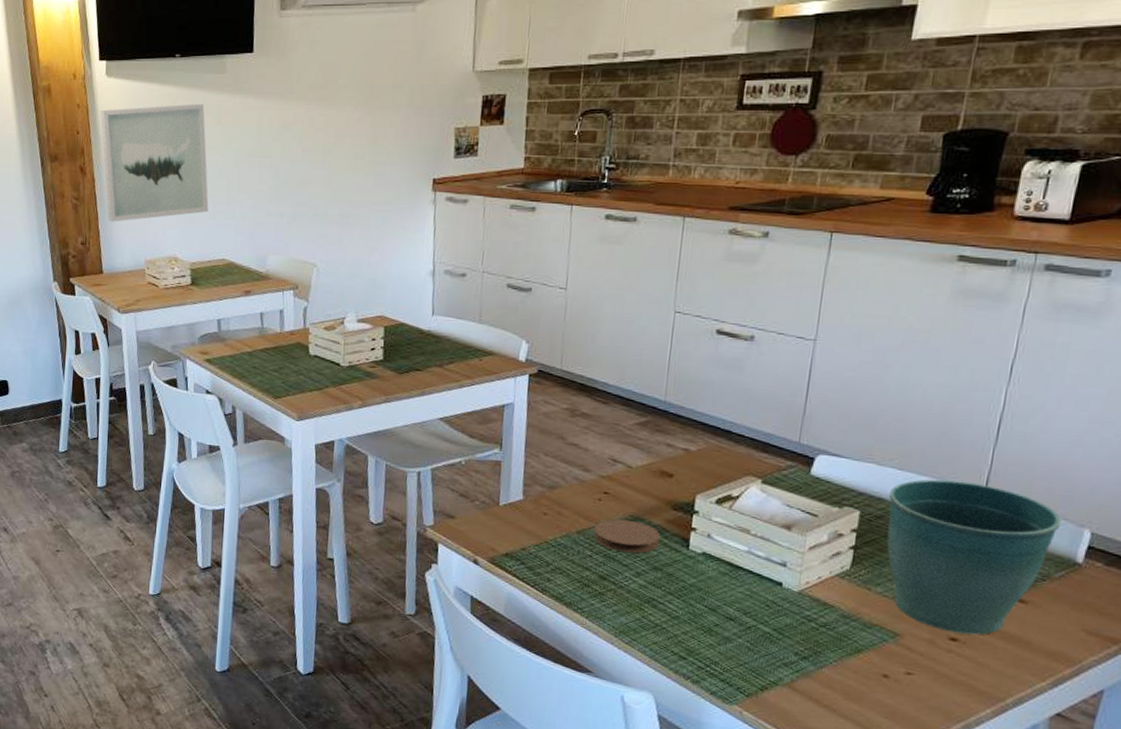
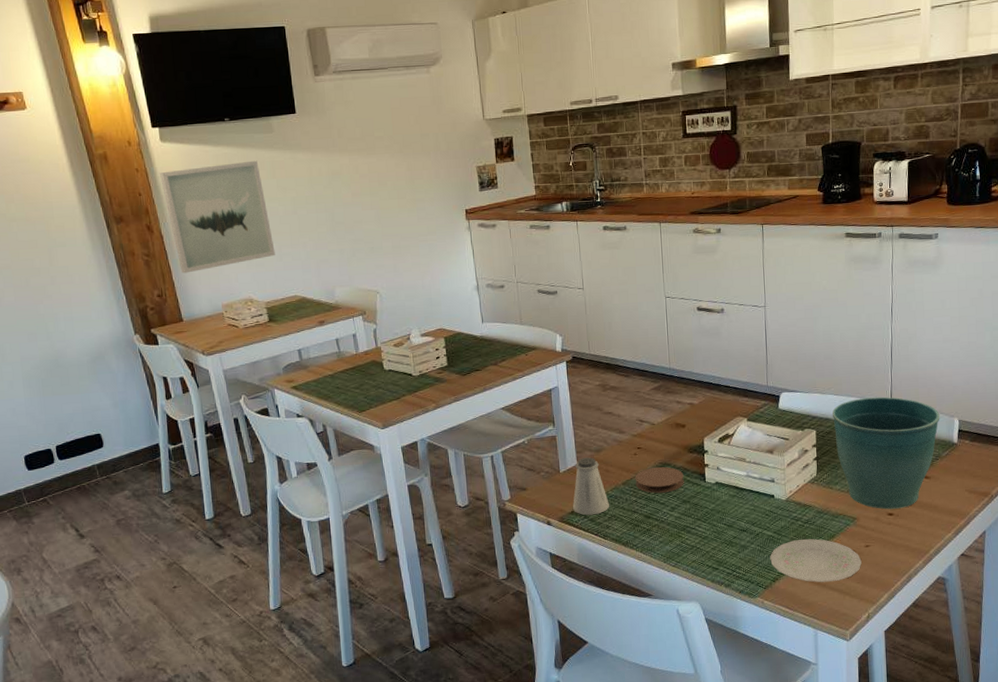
saltshaker: none [508,492,556,563] -> present [573,457,609,516]
plate: none [761,644,897,709] -> present [770,538,862,583]

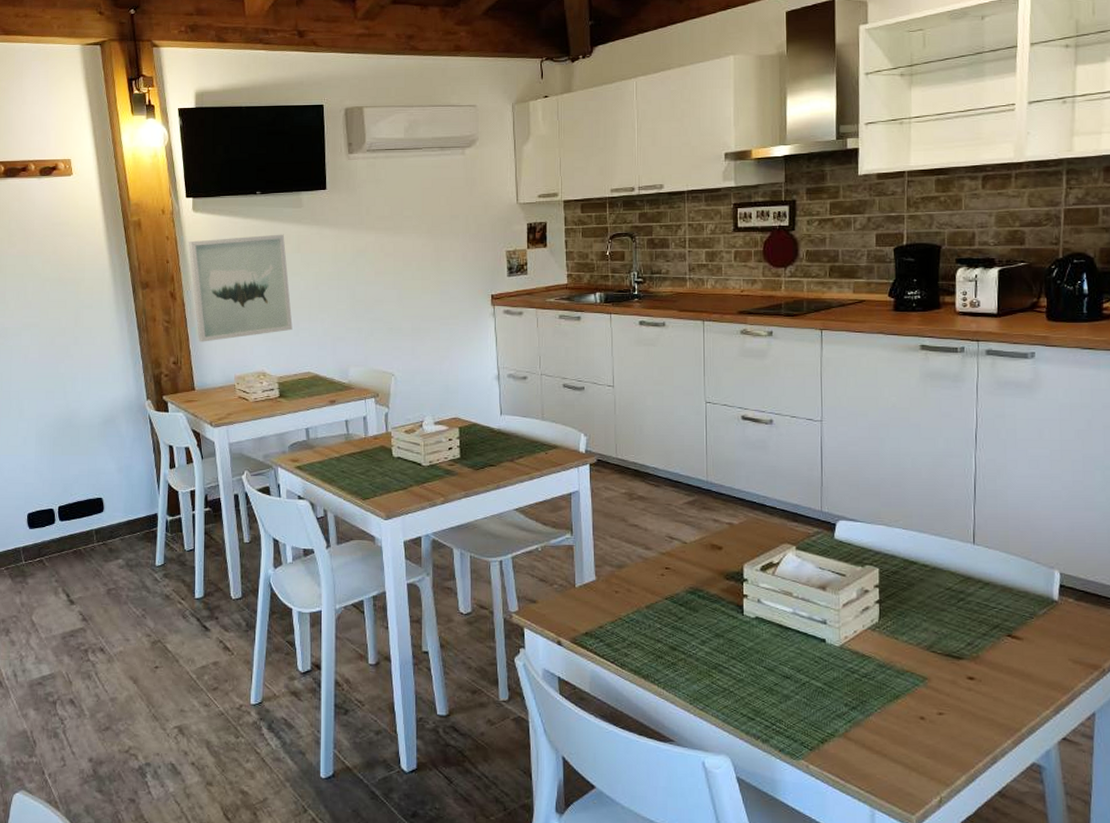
saltshaker: present [573,457,609,516] -> none [588,573,629,639]
coaster: present [635,466,684,493] -> none [661,591,718,622]
plate: present [770,538,862,583] -> none [818,695,933,752]
flower pot: present [832,396,940,510] -> none [900,535,1036,673]

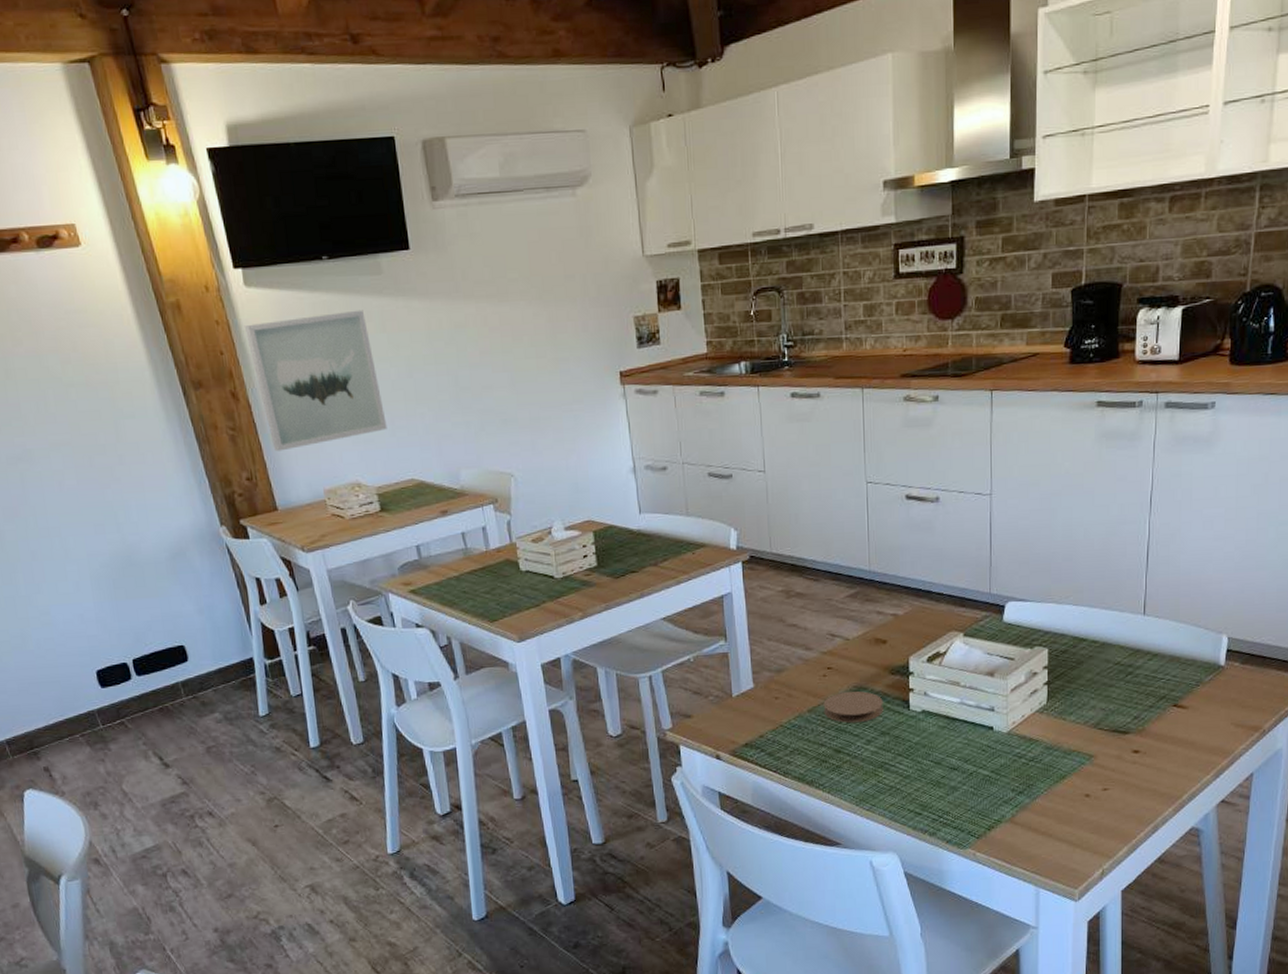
coaster: none [661,591,718,622] -> present [823,690,883,723]

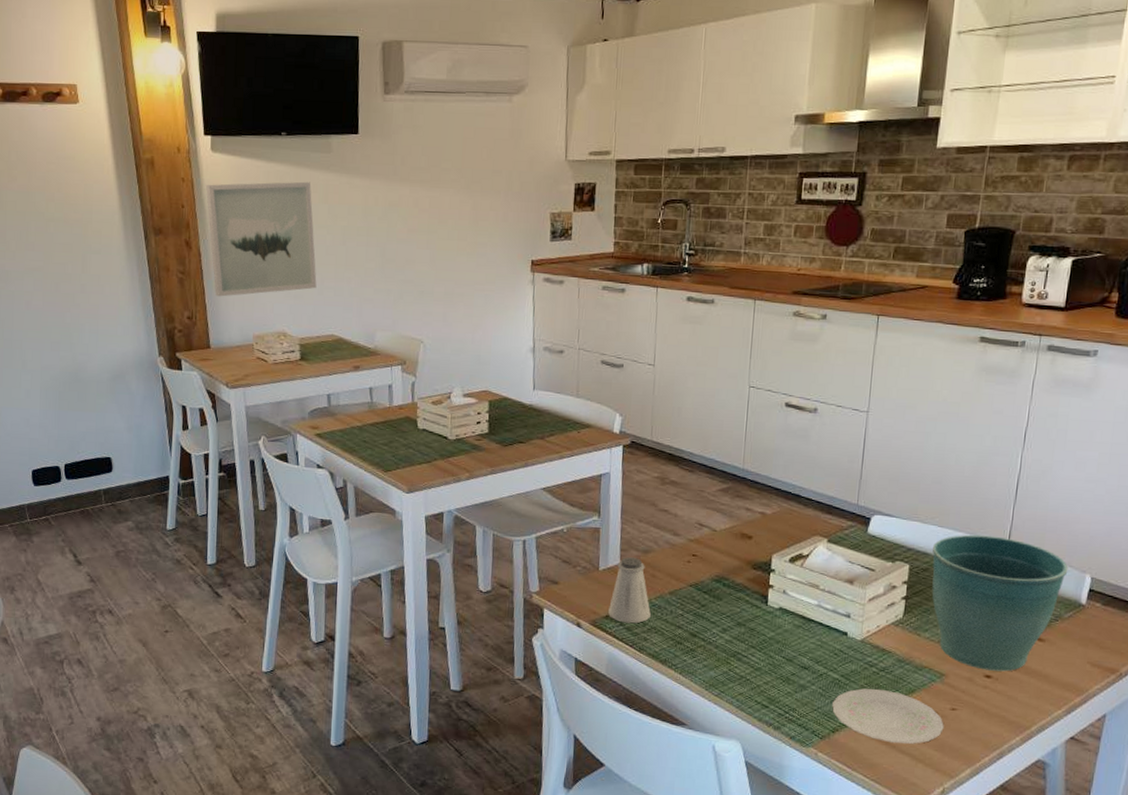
saltshaker: none [747,679,791,749] -> present [608,557,651,623]
coaster: present [823,690,883,723] -> none [684,579,743,611]
plate: none [985,779,1098,833] -> present [832,688,944,744]
flower pot: none [1070,607,1205,746] -> present [932,534,1068,672]

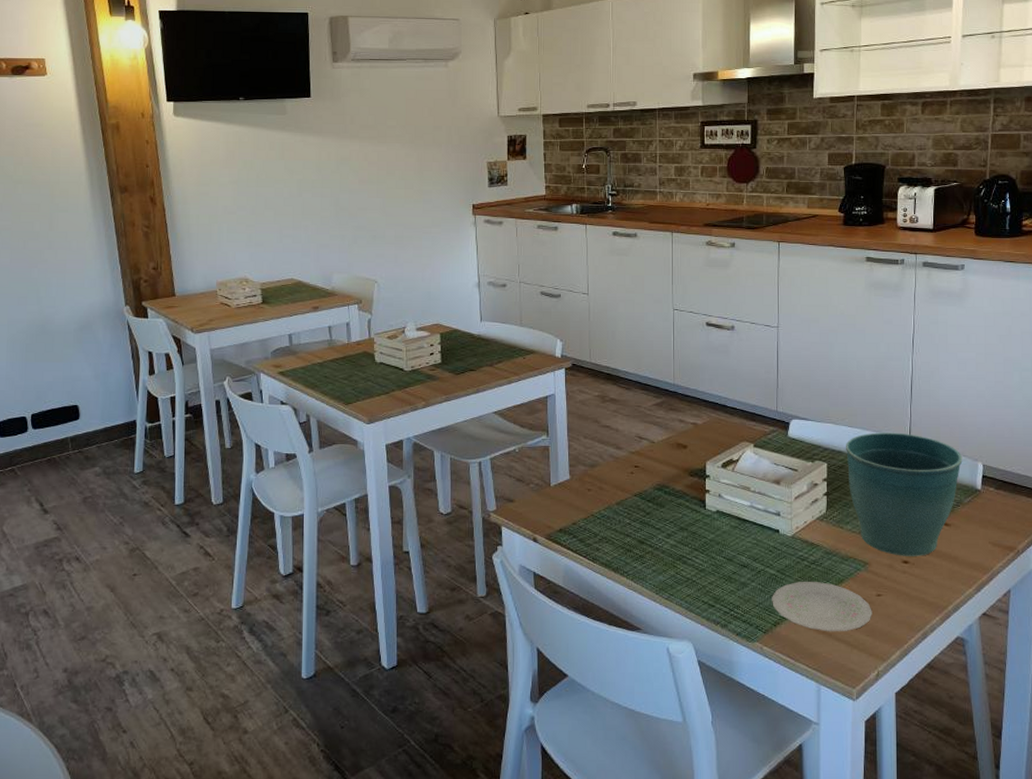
wall art: present [205,181,317,297] -> none [168,140,276,248]
saltshaker: present [608,557,651,623] -> none [562,472,601,535]

